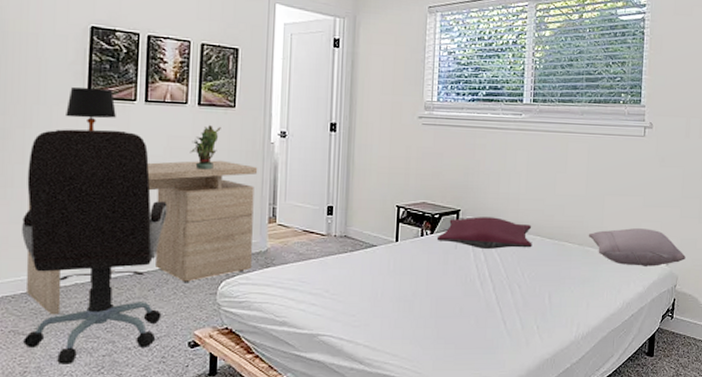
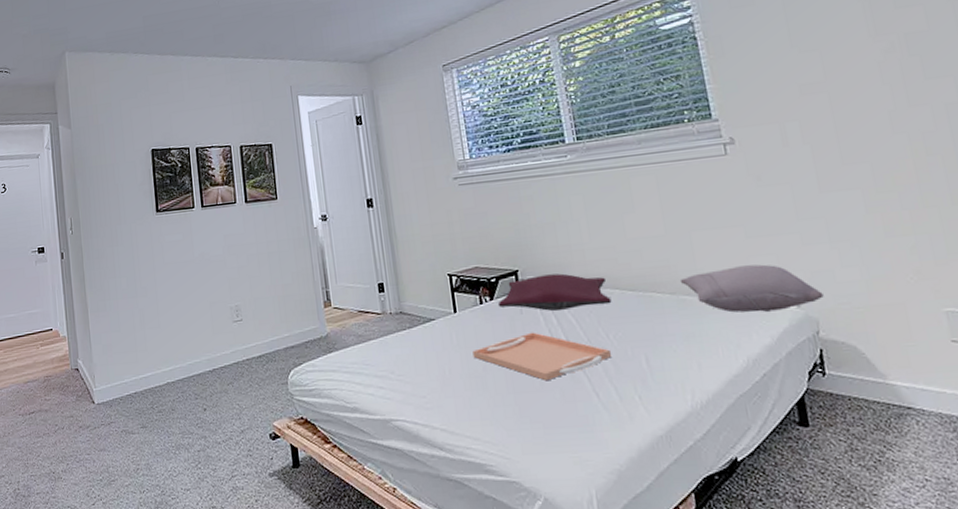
office chair: present [22,129,167,364] -> none [119,236,242,461]
desk: present [26,160,258,315] -> none [122,251,316,414]
table lamp: present [66,86,116,132] -> none [141,200,180,242]
potted plant: present [190,124,221,170] -> none [244,219,268,263]
serving tray: none [406,265,522,309] -> present [472,332,611,381]

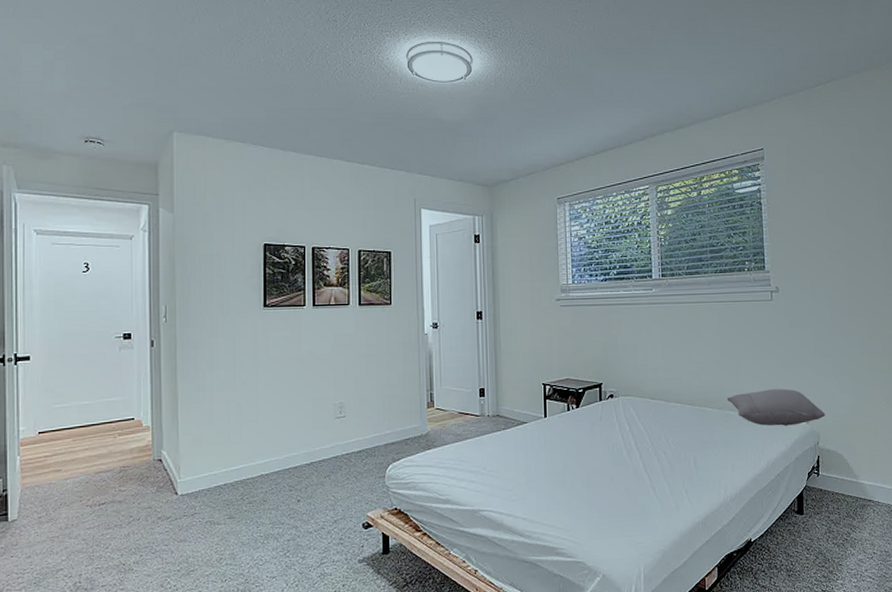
serving tray: present [472,332,611,381] -> none [557,436,668,478]
pillow: present [497,273,612,311] -> none [582,388,674,419]

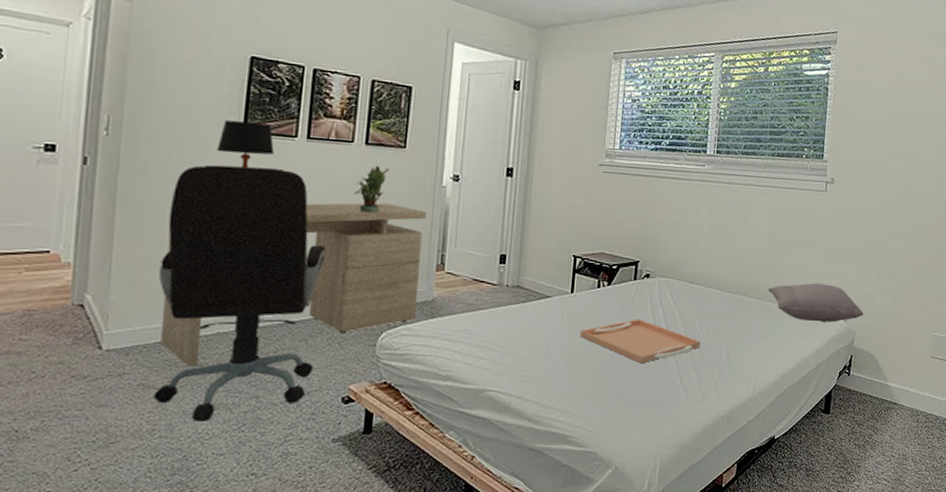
office chair: none [214,333,337,550] -> present [154,164,326,422]
desk: none [218,353,415,505] -> present [161,203,428,367]
table lamp: none [246,297,289,337] -> present [217,120,274,169]
potted plant: none [354,321,380,363] -> present [353,165,389,213]
serving tray: none [557,436,668,478] -> present [580,319,700,364]

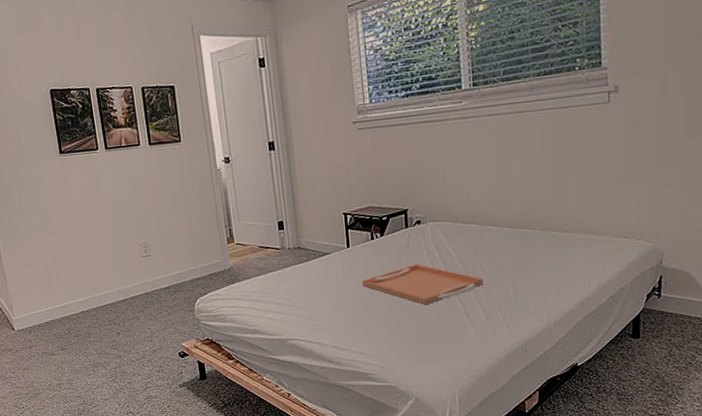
office chair: present [154,164,326,422] -> none [26,177,153,377]
desk: present [161,203,428,367] -> none [33,192,220,338]
table lamp: present [217,120,274,169] -> none [45,142,85,183]
potted plant: present [353,165,389,213] -> none [149,160,172,203]
pillow: present [767,283,863,322] -> none [551,204,672,246]

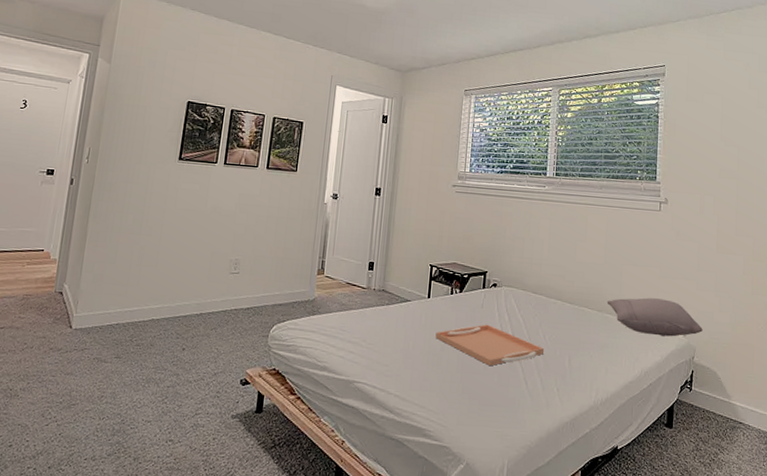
pillow: none [551,204,672,246] -> present [606,297,703,337]

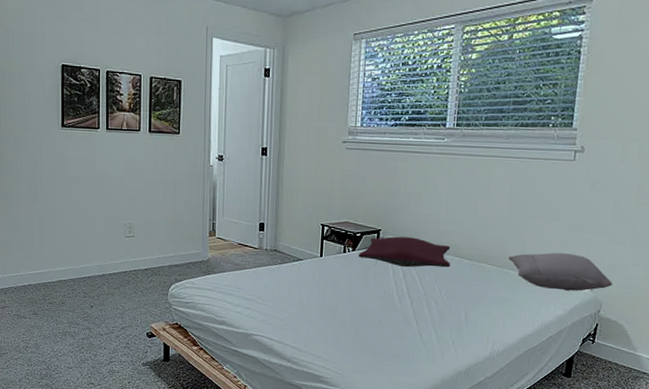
serving tray: present [435,324,544,367] -> none [329,281,439,321]
pillow: none [465,278,554,311] -> present [358,236,451,268]

